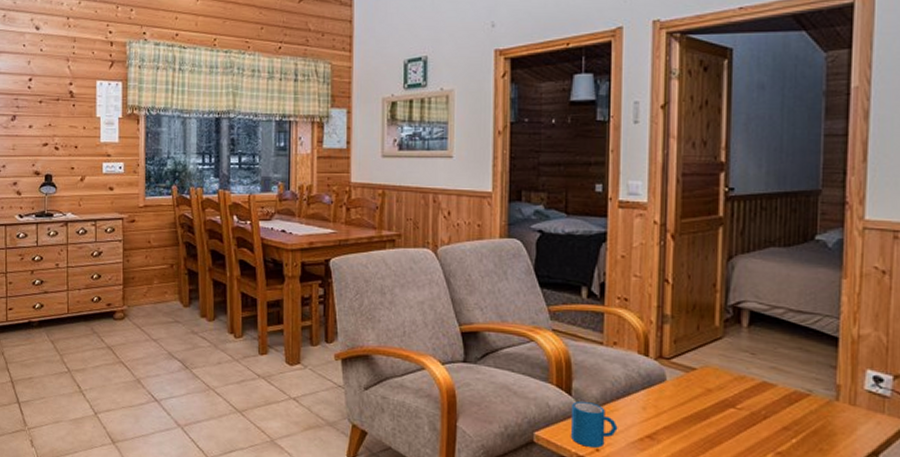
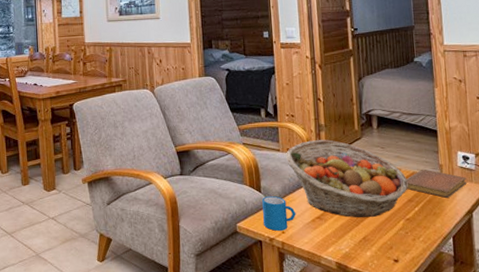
fruit basket: none [610,334,787,445] -> present [285,139,409,218]
notebook: none [783,387,876,431] -> present [406,169,467,198]

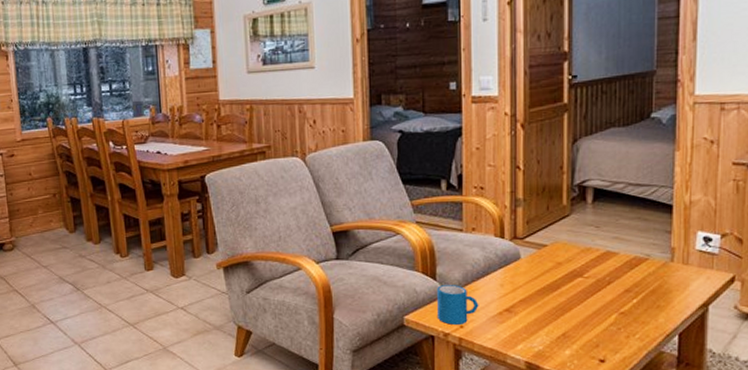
fruit basket: present [285,139,409,218] -> none [469,217,628,311]
notebook: present [406,169,467,198] -> none [625,252,706,288]

